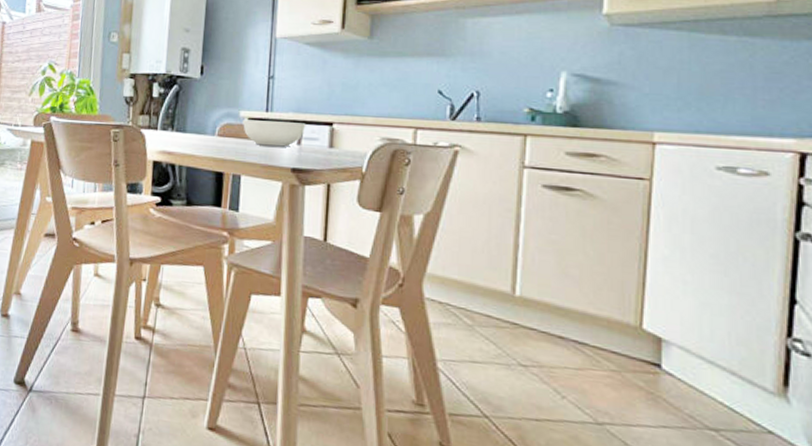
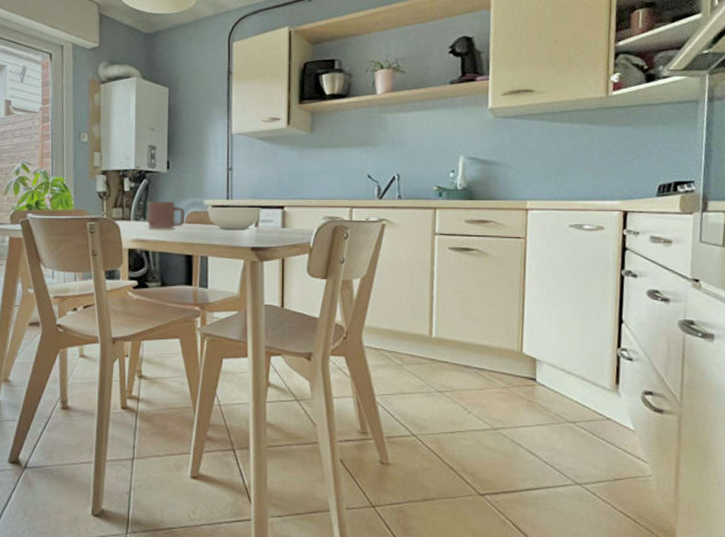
mug: none [175,110,218,145] -> present [147,202,185,232]

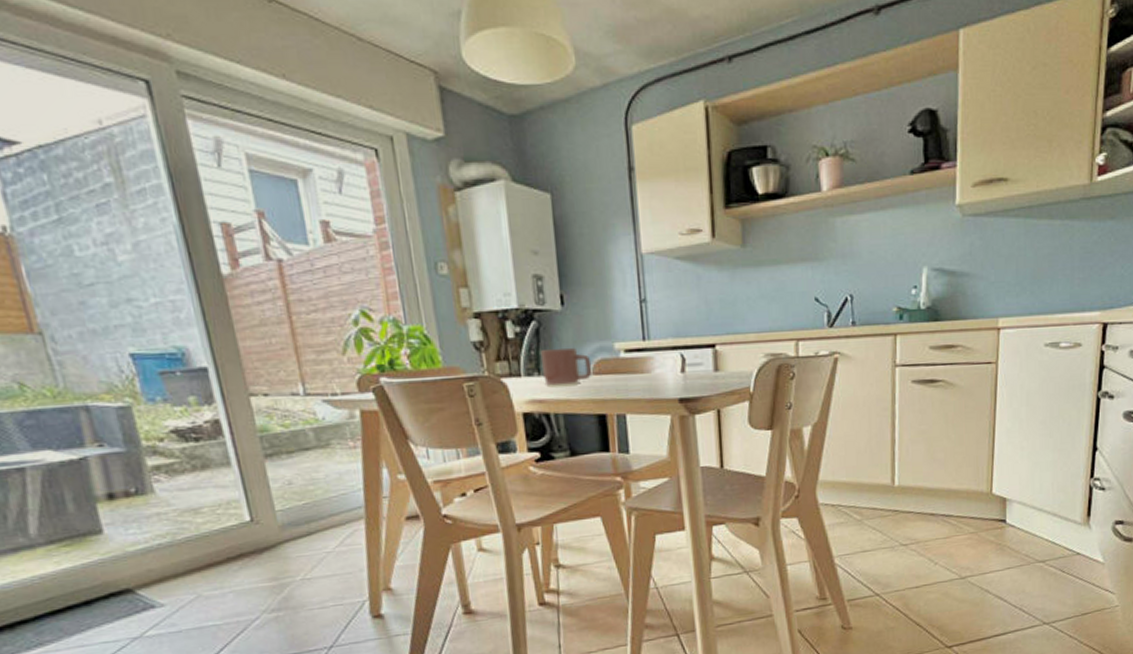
bowl: present [206,207,262,229] -> none [617,348,688,379]

